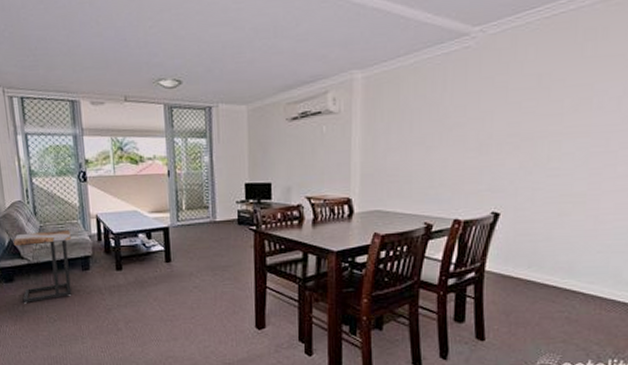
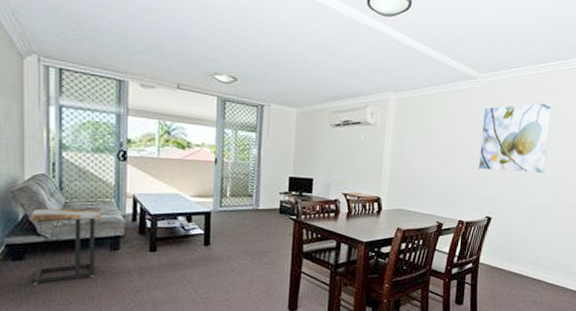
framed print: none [477,49,589,153] -> present [478,102,553,174]

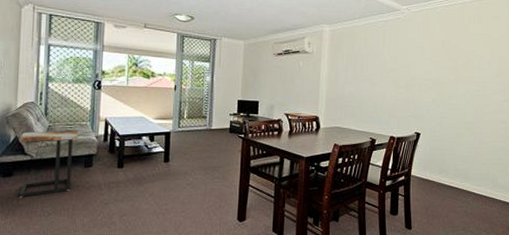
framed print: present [478,102,553,174] -> none [405,28,471,93]

